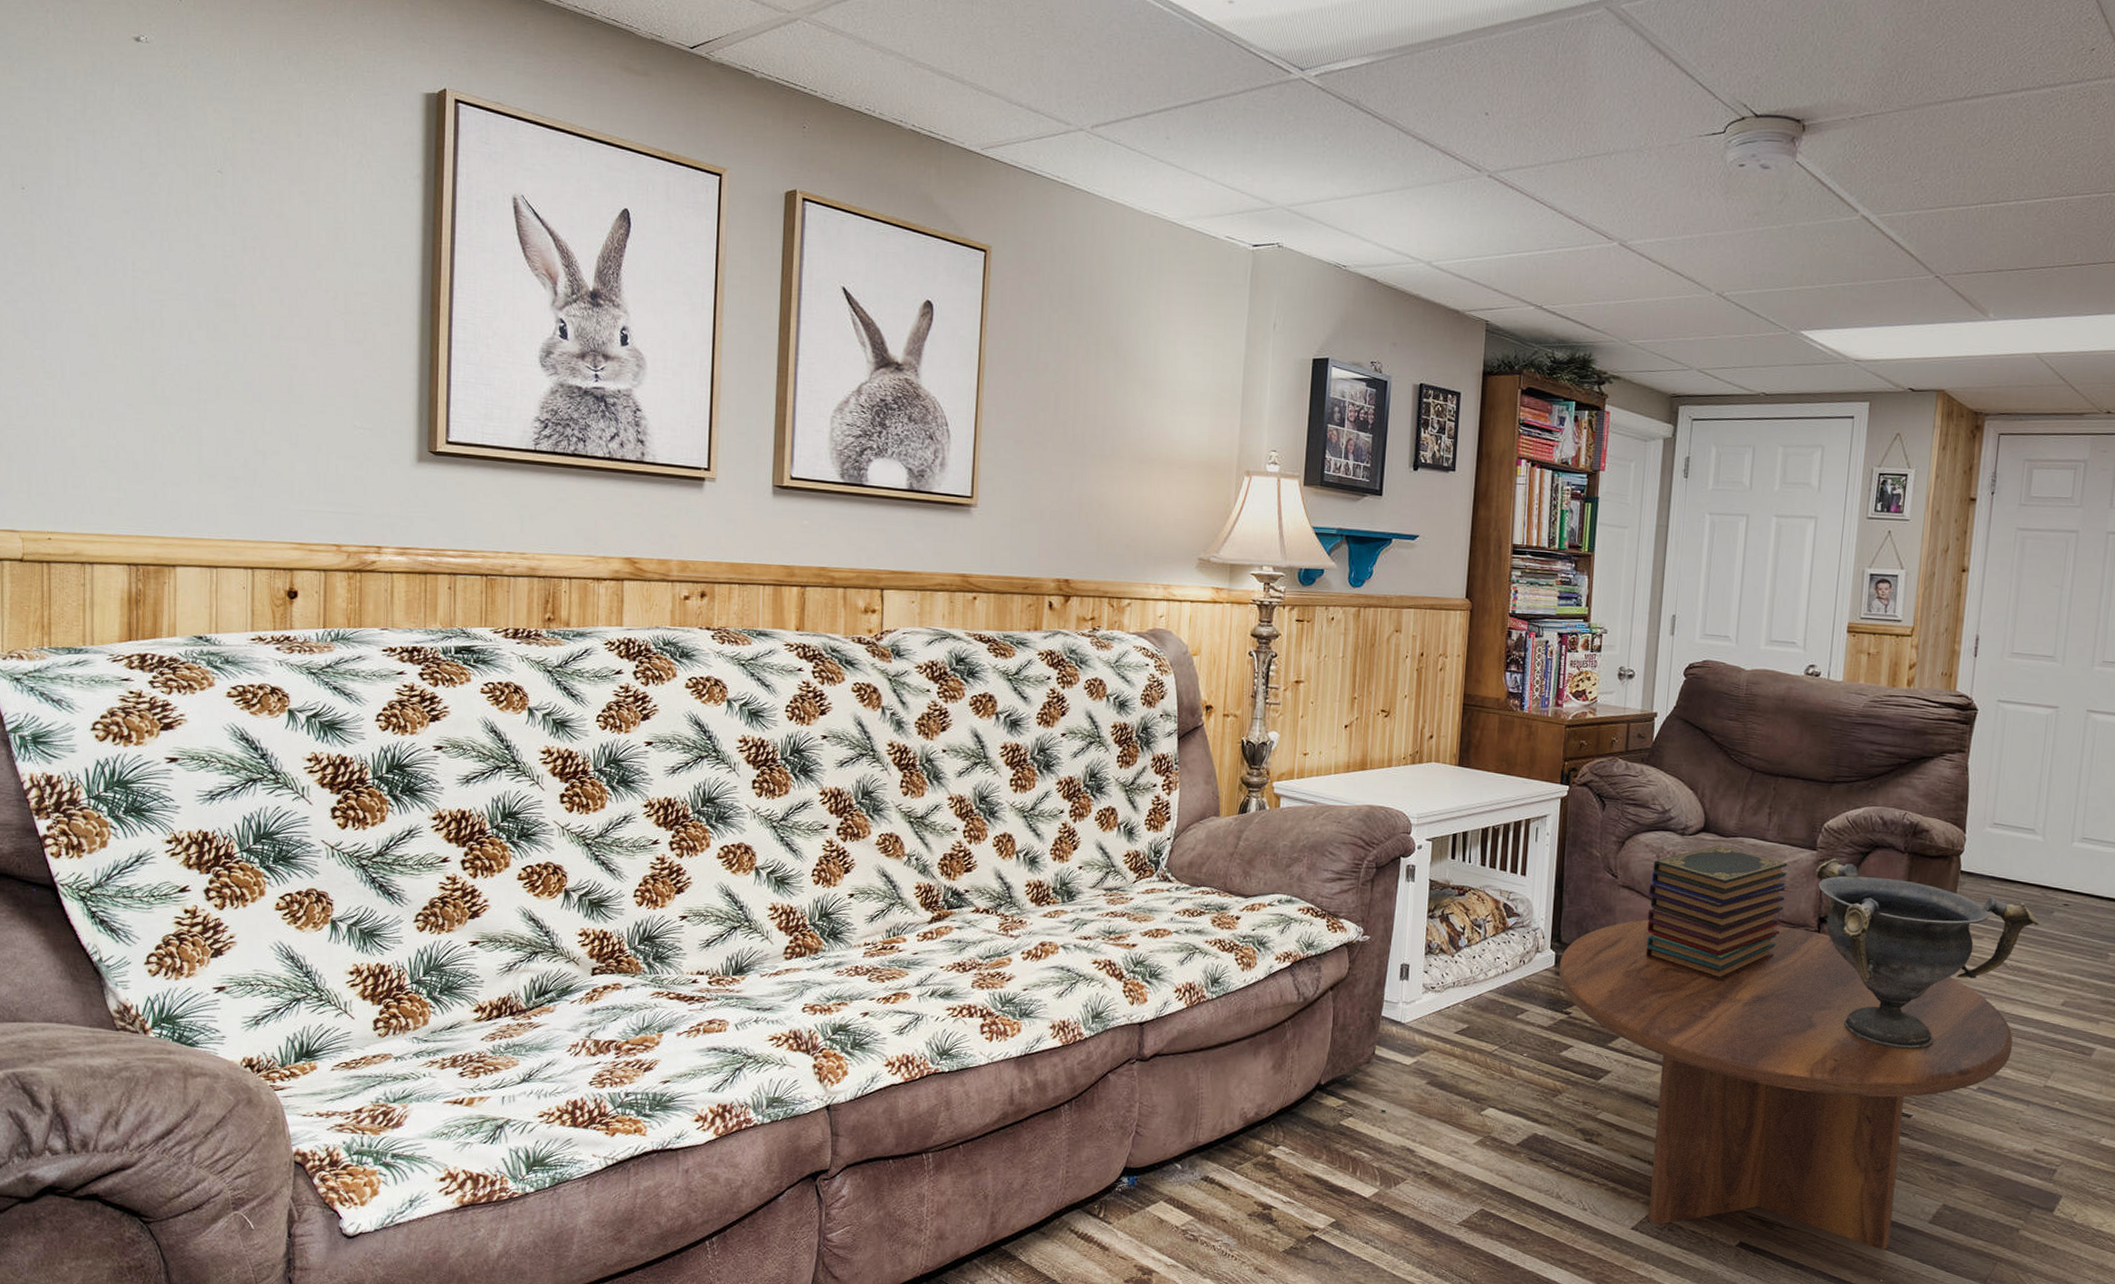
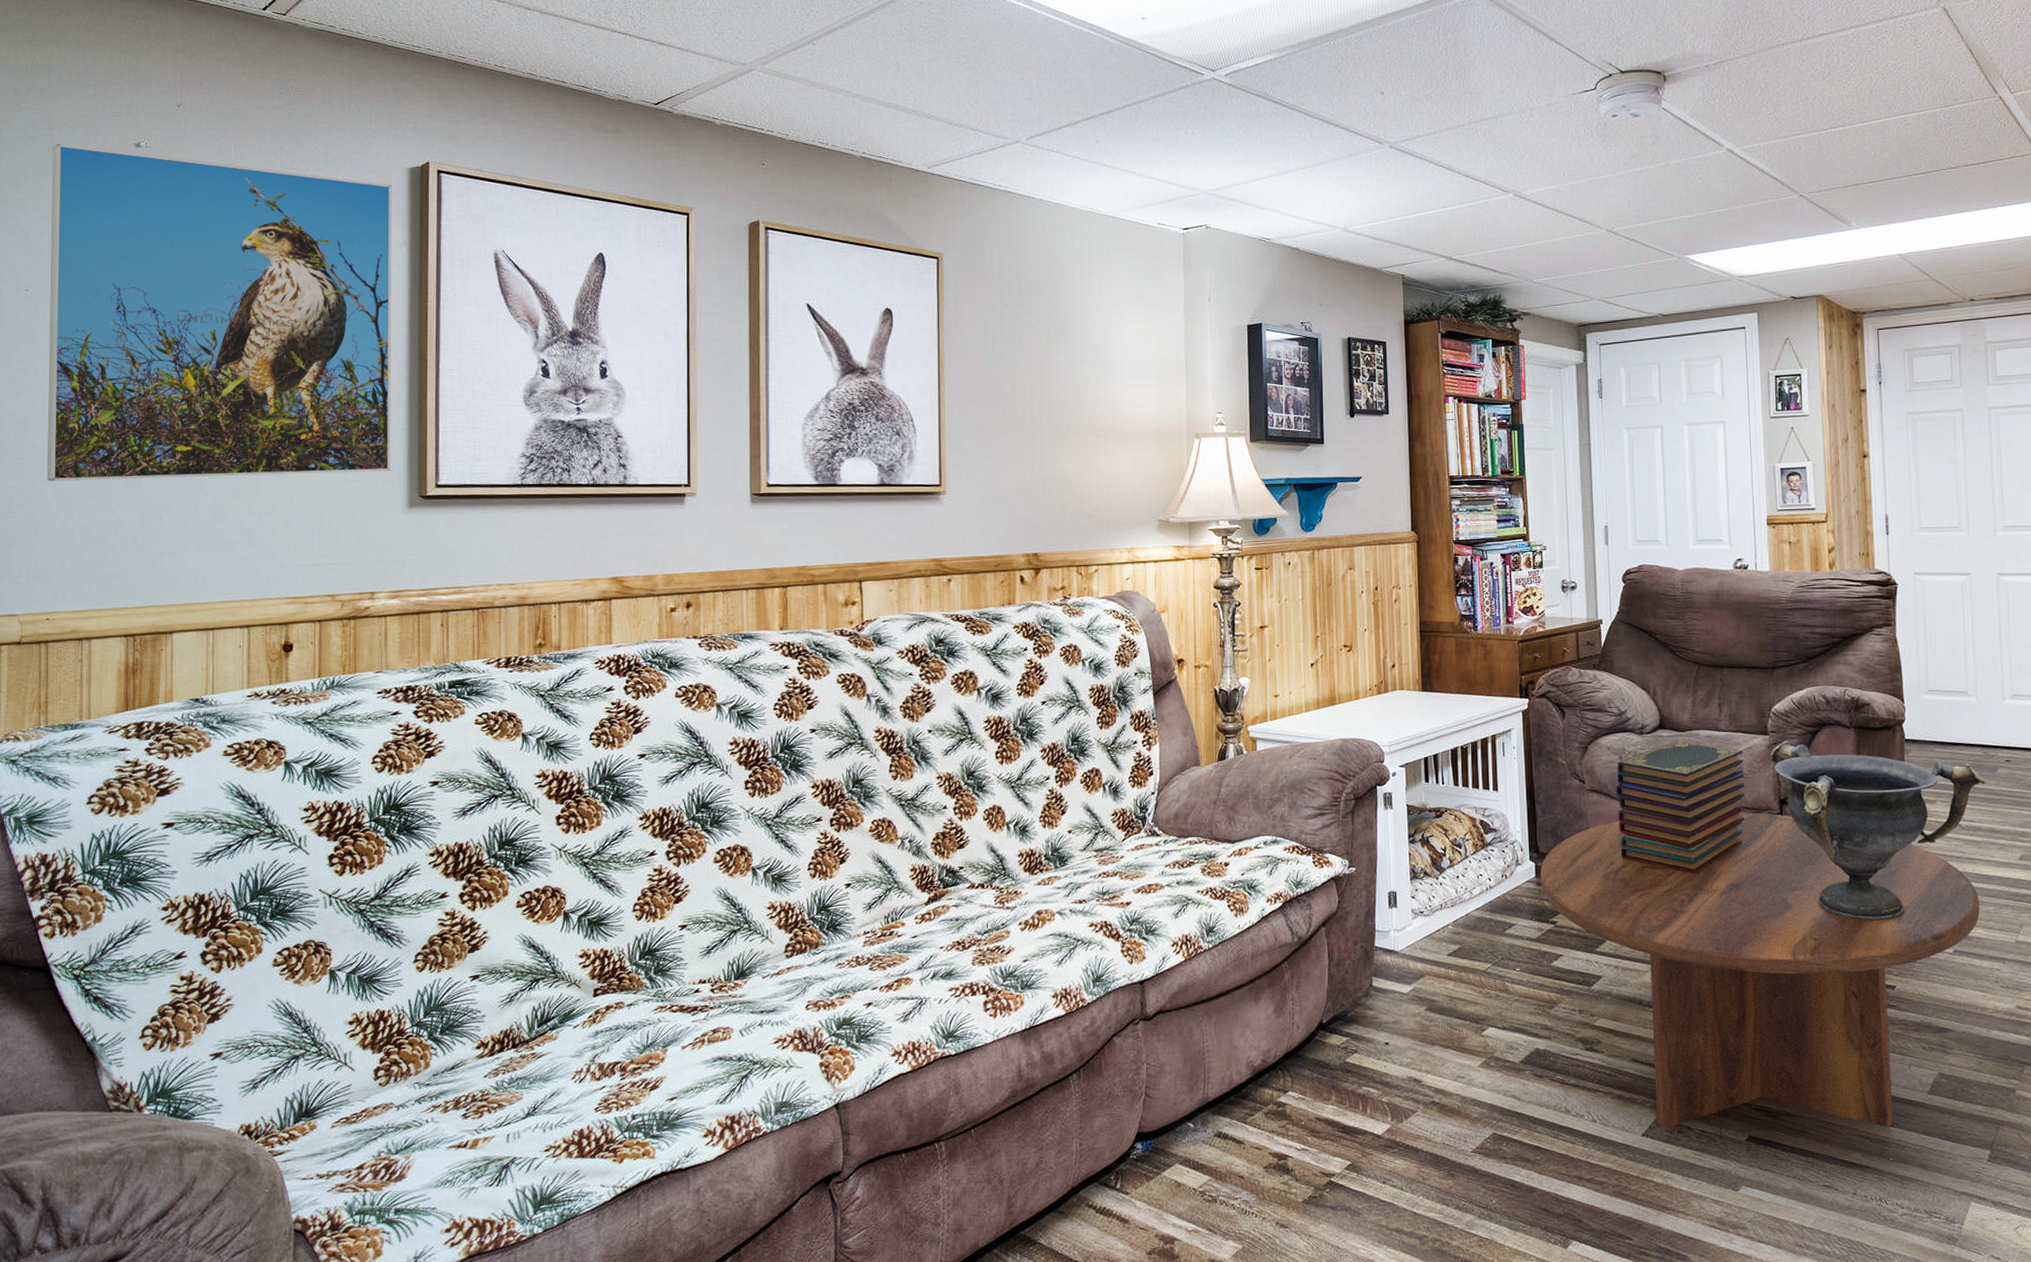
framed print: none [46,30,406,421] -> present [46,144,392,482]

